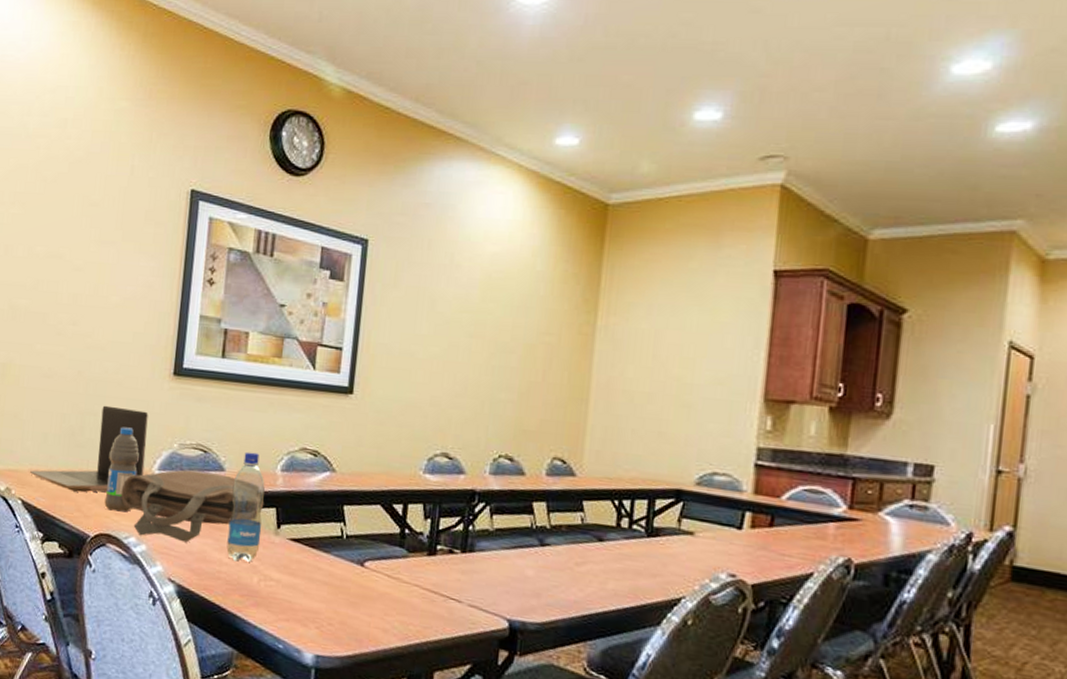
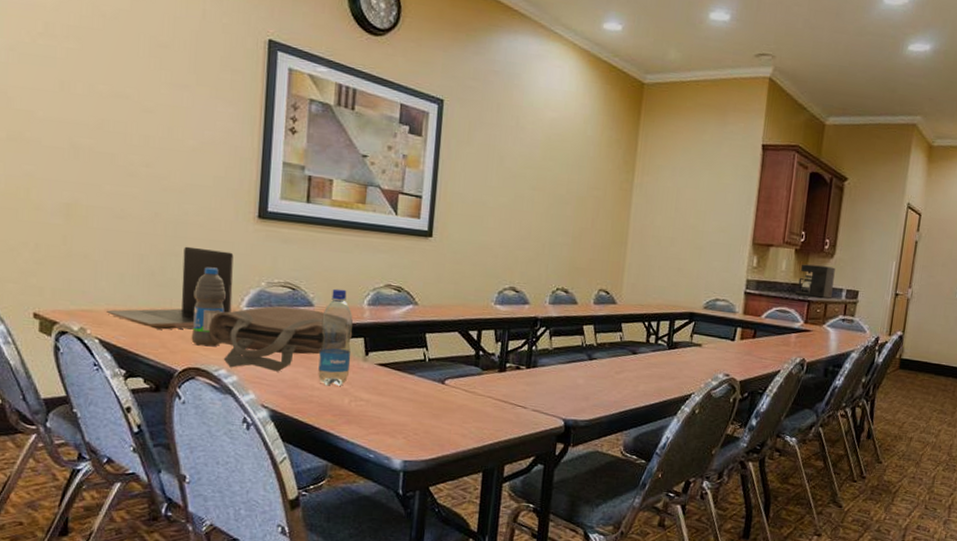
coffee maker: none [831,427,894,477] -> present [794,264,836,300]

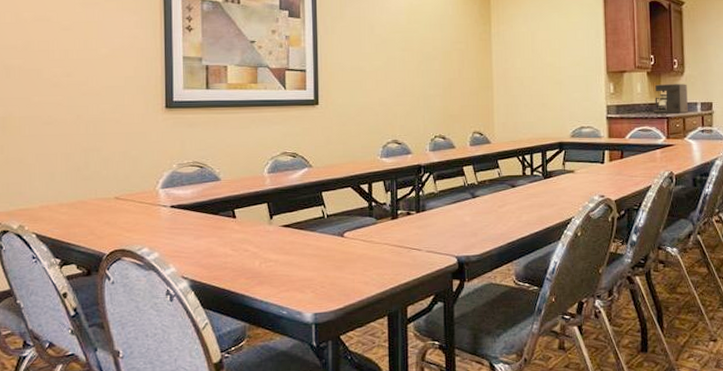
laptop computer: present [105,246,234,330] -> none [40,141,149,218]
water bottle: present [191,267,226,347] -> none [115,157,143,229]
tote bag: present [208,306,353,372] -> none [130,183,257,246]
bottle: present [318,288,353,386] -> none [229,162,258,252]

